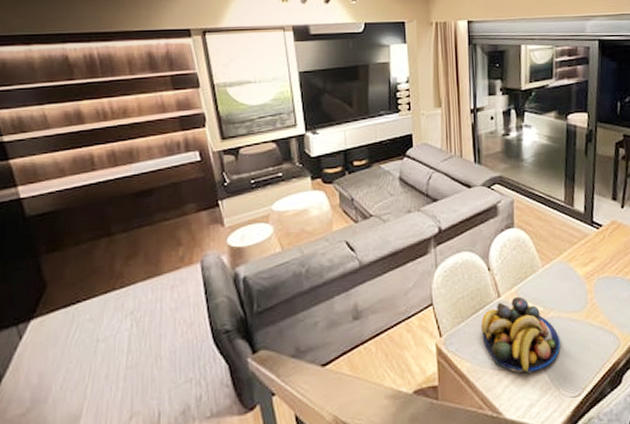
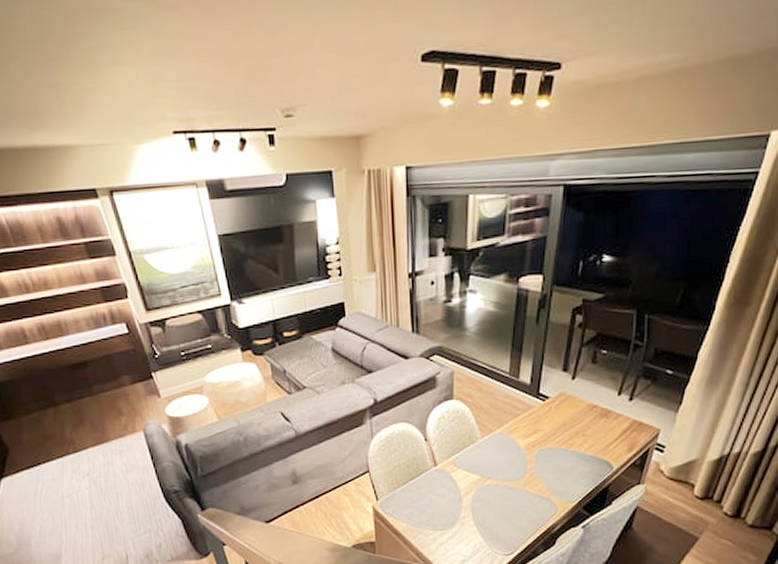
fruit bowl: present [480,296,561,374] -> none [416,465,497,534]

